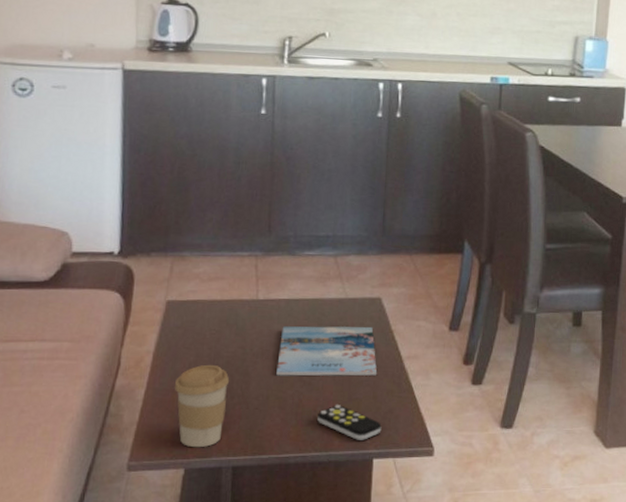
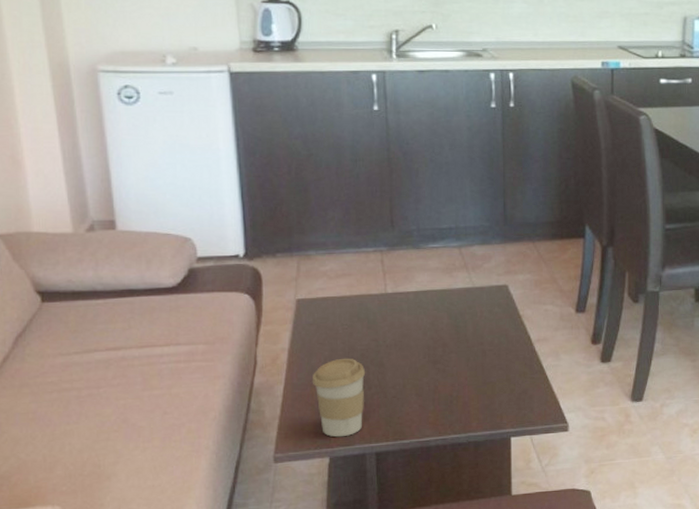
magazine: present [276,326,378,376] -> none [411,313,509,365]
remote control: present [317,405,382,440] -> none [454,389,517,421]

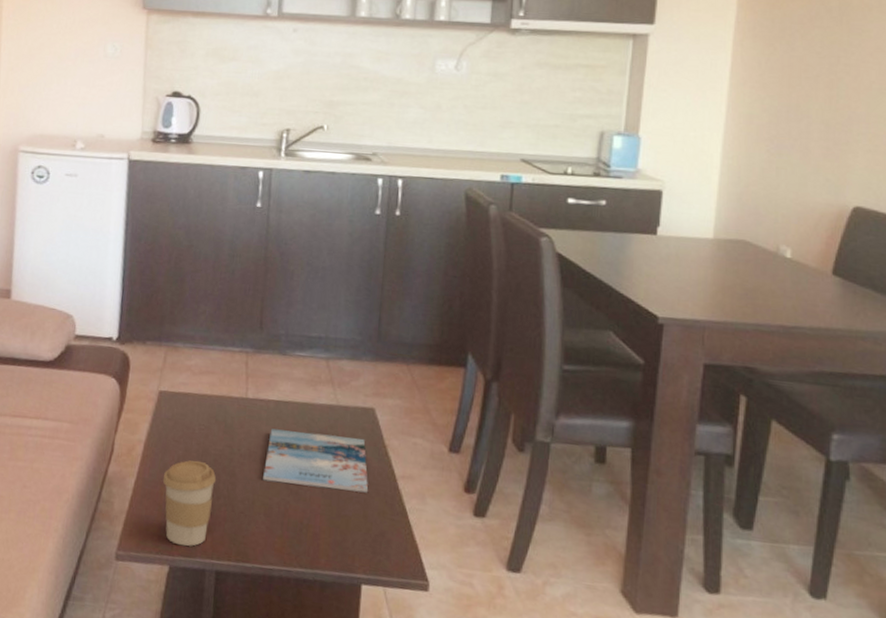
magazine: none [411,313,509,365] -> present [263,428,369,493]

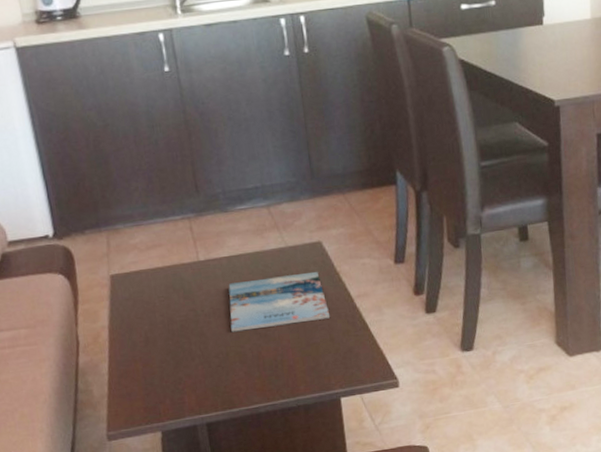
coffee cup: present [162,460,217,547] -> none [135,330,190,411]

